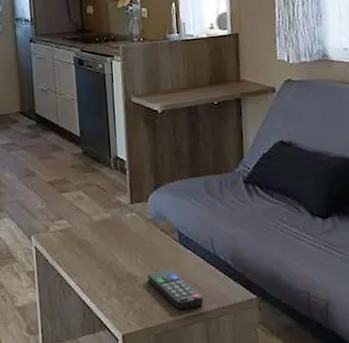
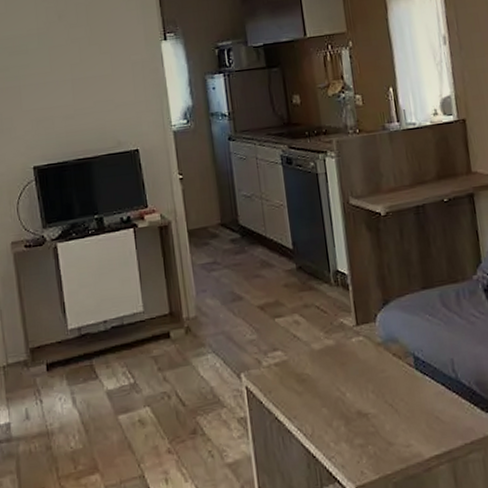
remote control: present [147,269,204,310] -> none [381,401,448,450]

